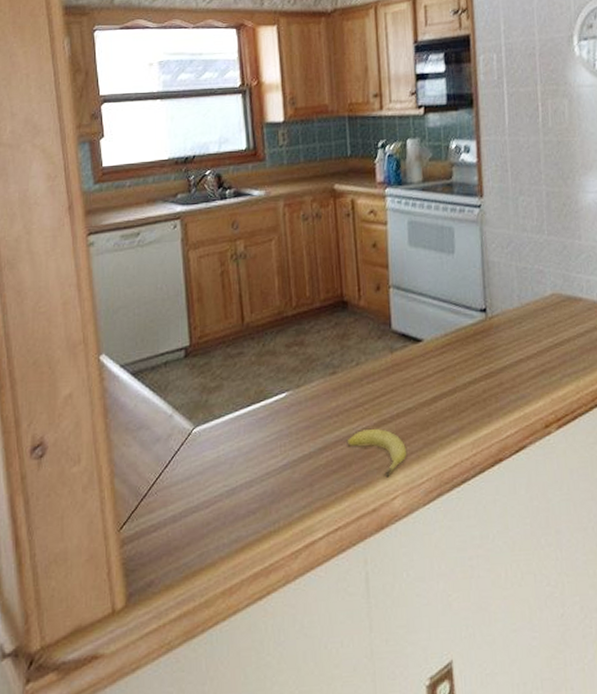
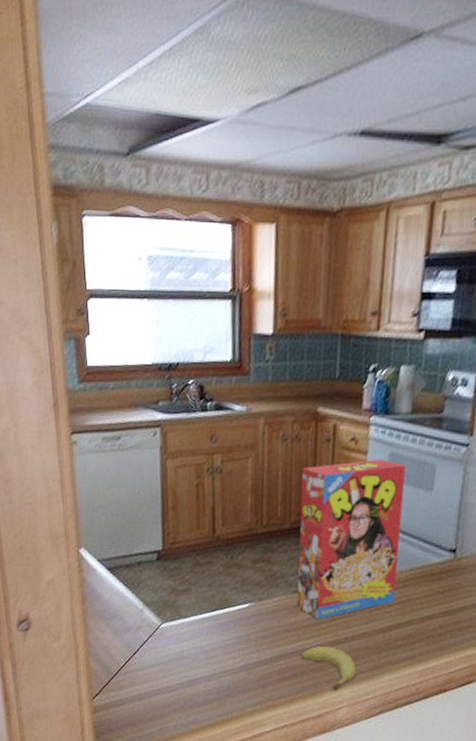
cereal box: none [325,228,434,400] -> present [297,459,406,619]

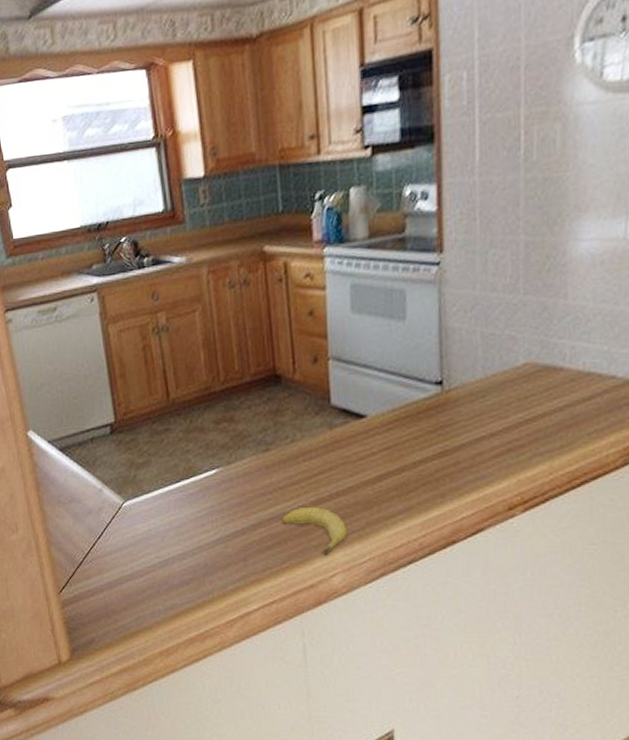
cereal box: present [297,459,406,619] -> none [255,292,379,478]

